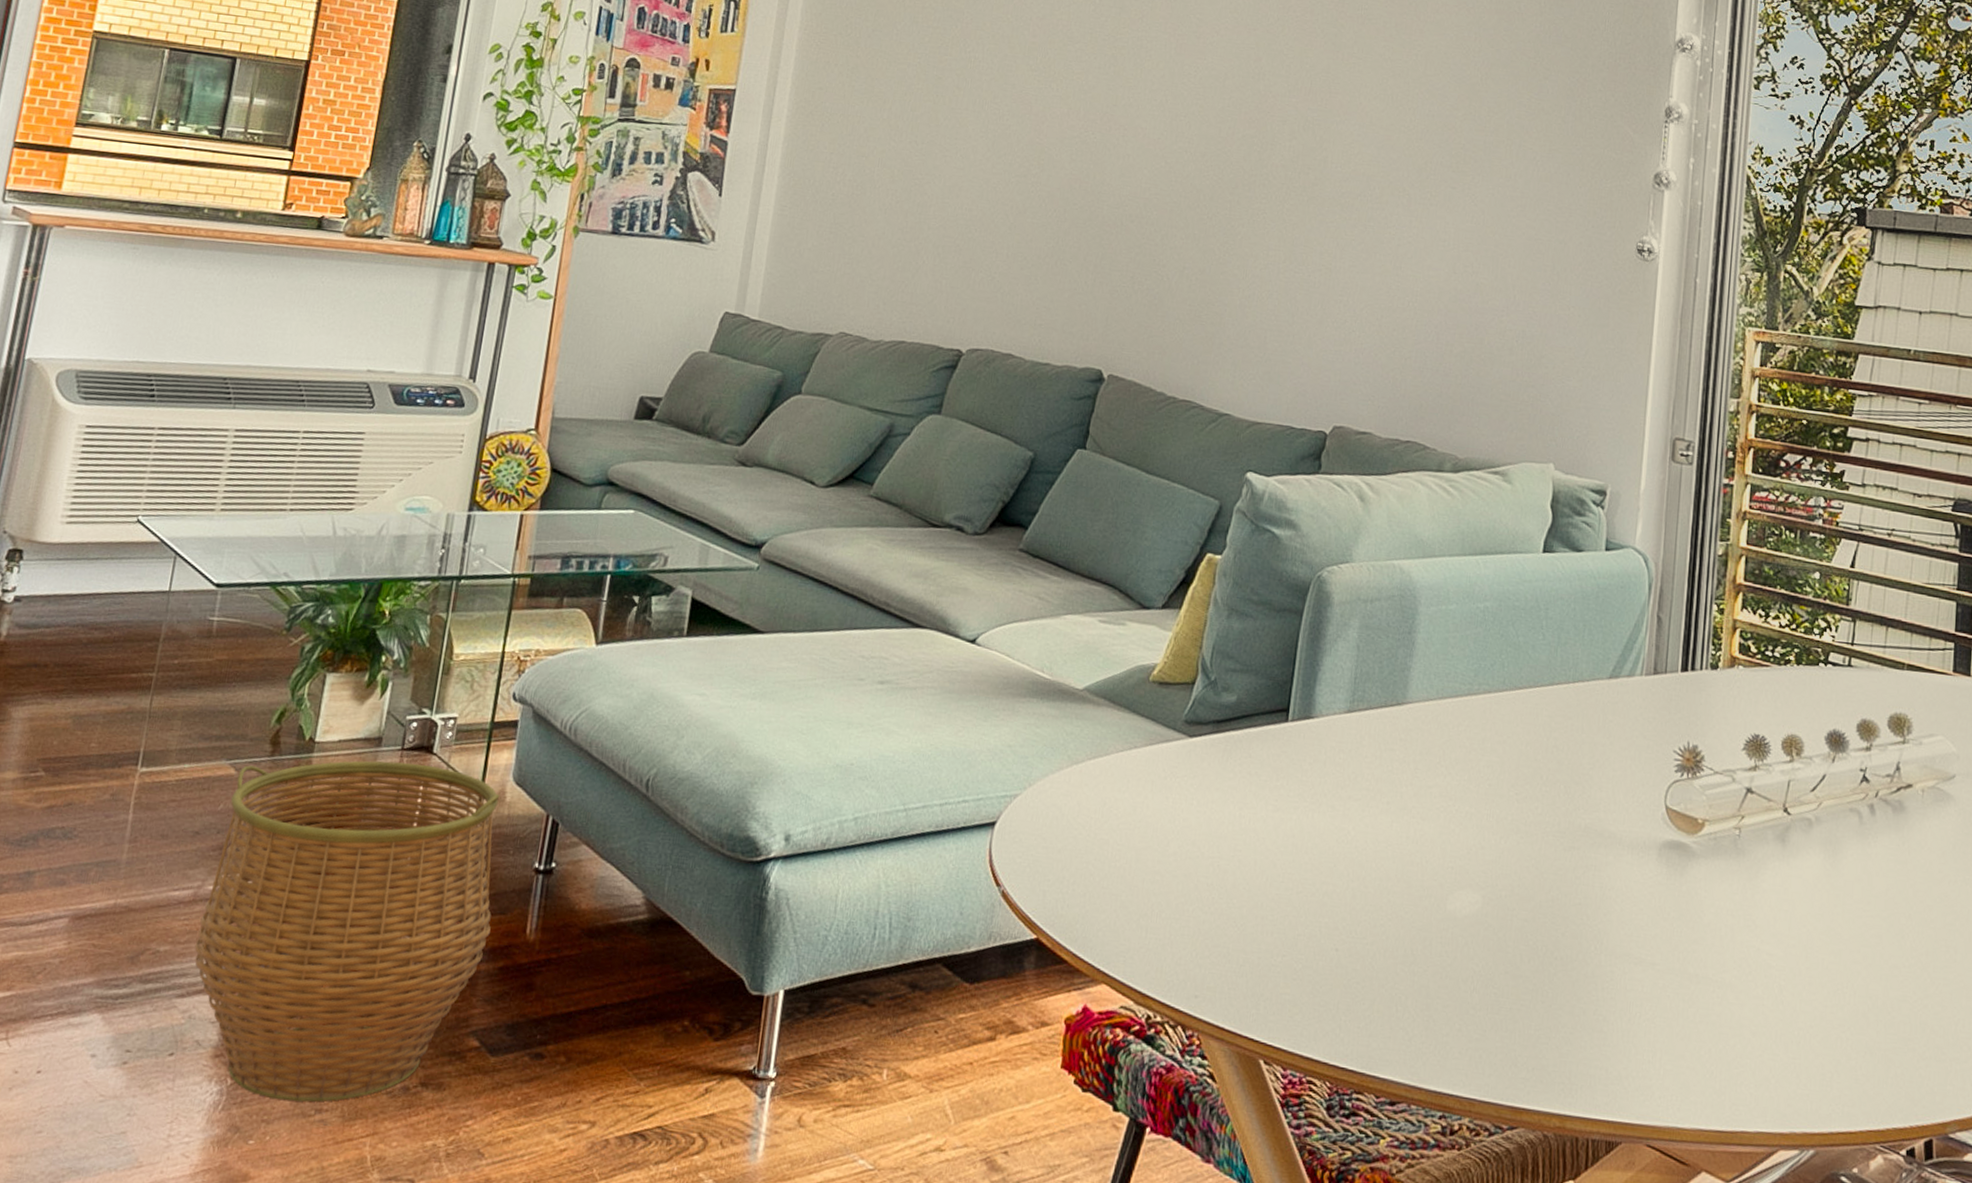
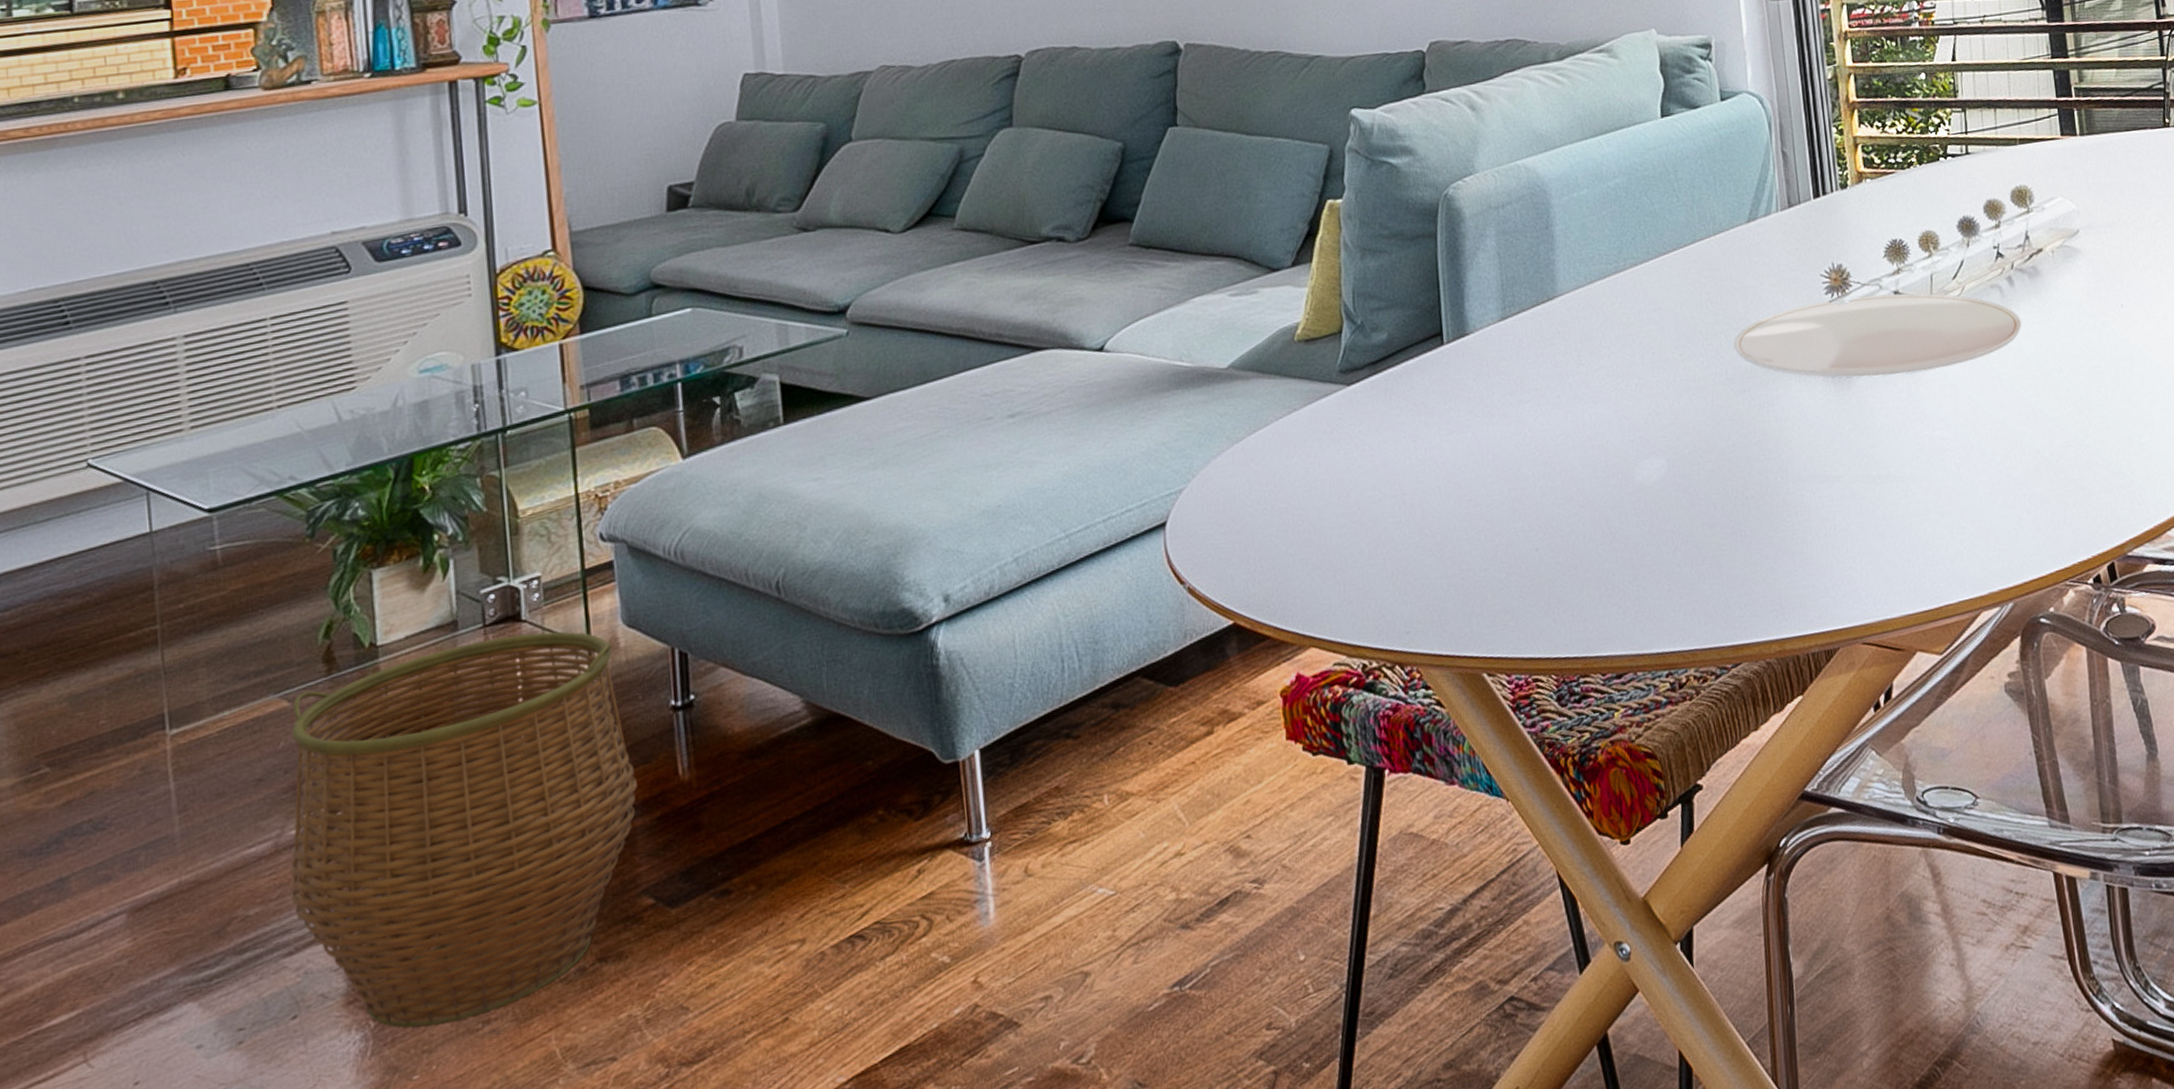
plate: none [1571,776,1877,882] -> present [1733,293,2022,378]

